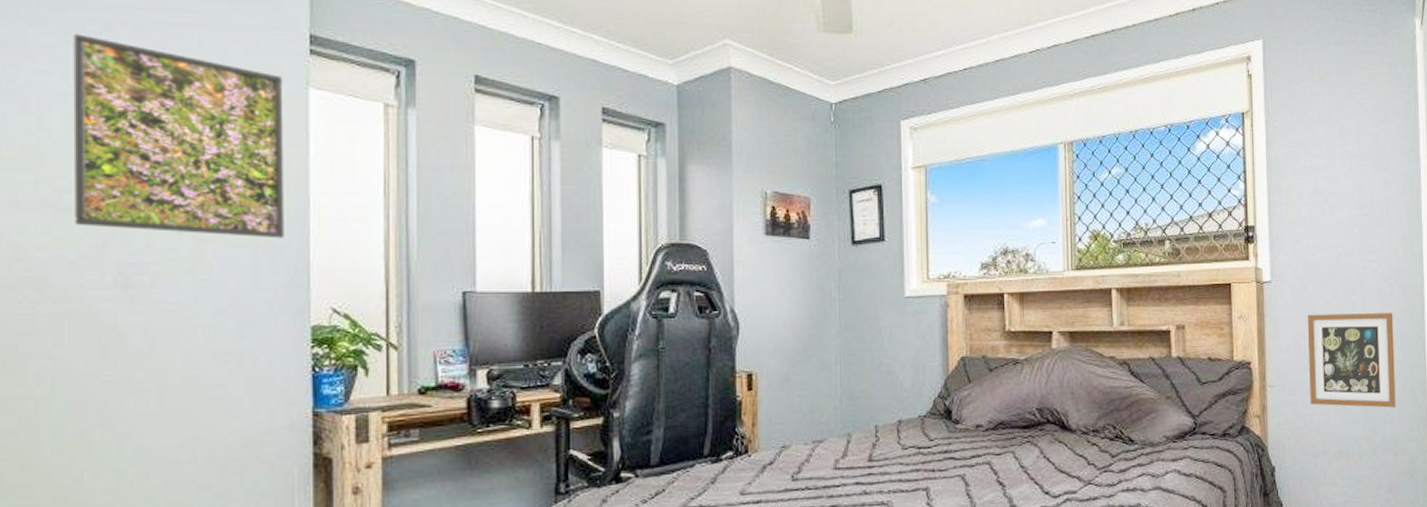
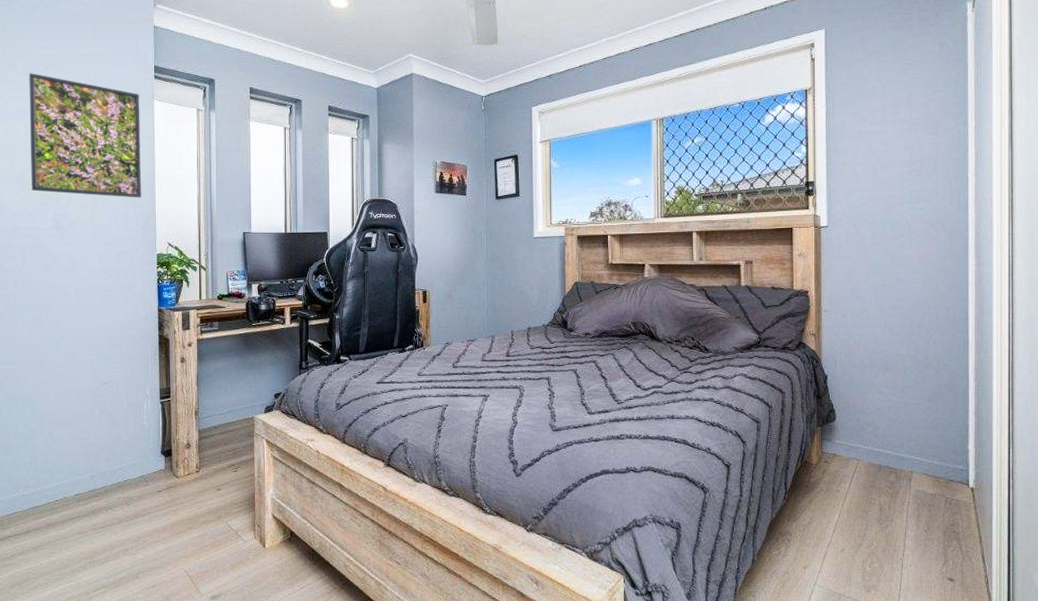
picture frame: present [1307,313,1396,408] -> none [859,253,939,332]

